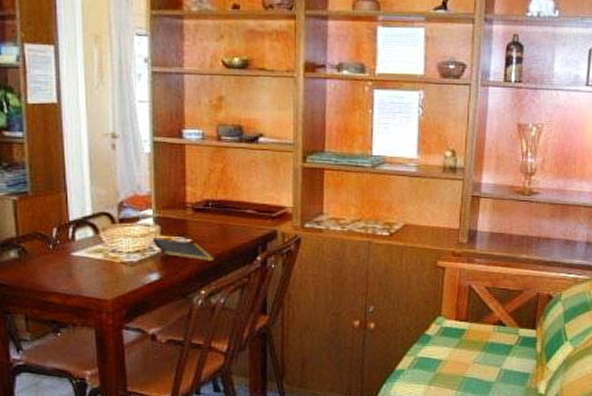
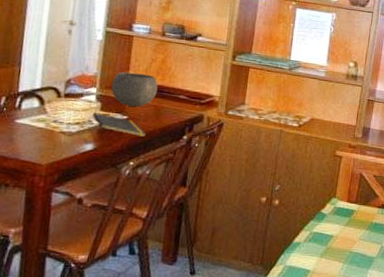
bowl: none [169,187,221,227] -> present [111,71,158,107]

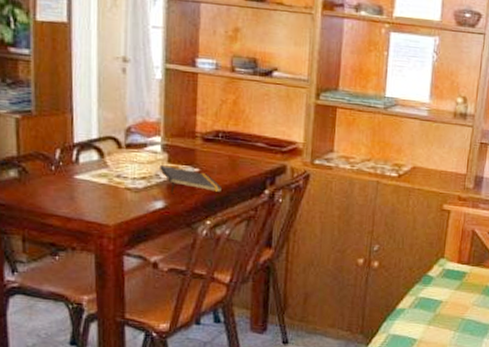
bowl: present [111,71,158,107] -> none [178,116,231,158]

